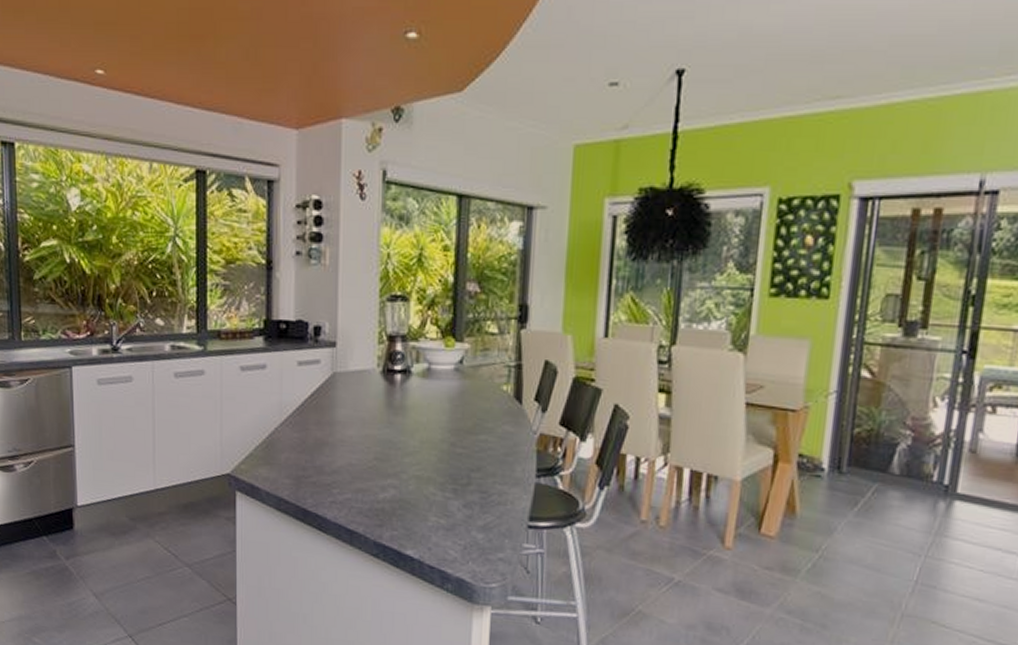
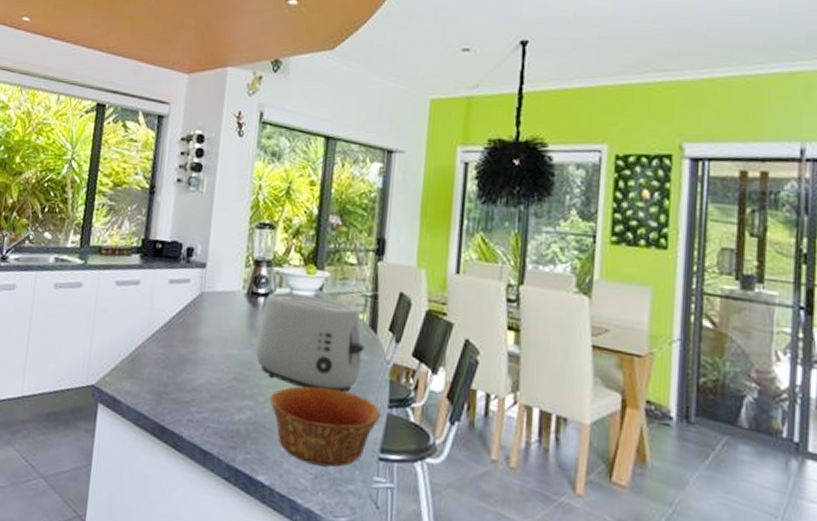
toaster: none [395,368,510,465] -> present [255,292,365,393]
bowl: none [413,461,529,538] -> present [269,386,381,468]

